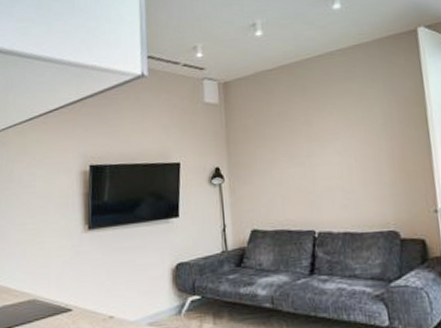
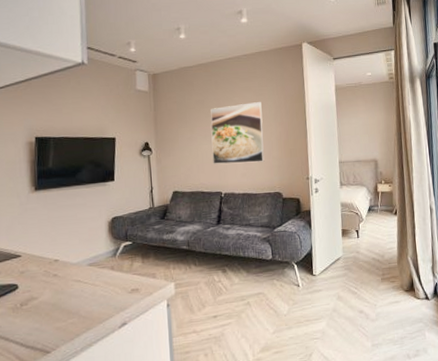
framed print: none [297,109,372,194] -> present [211,102,265,164]

